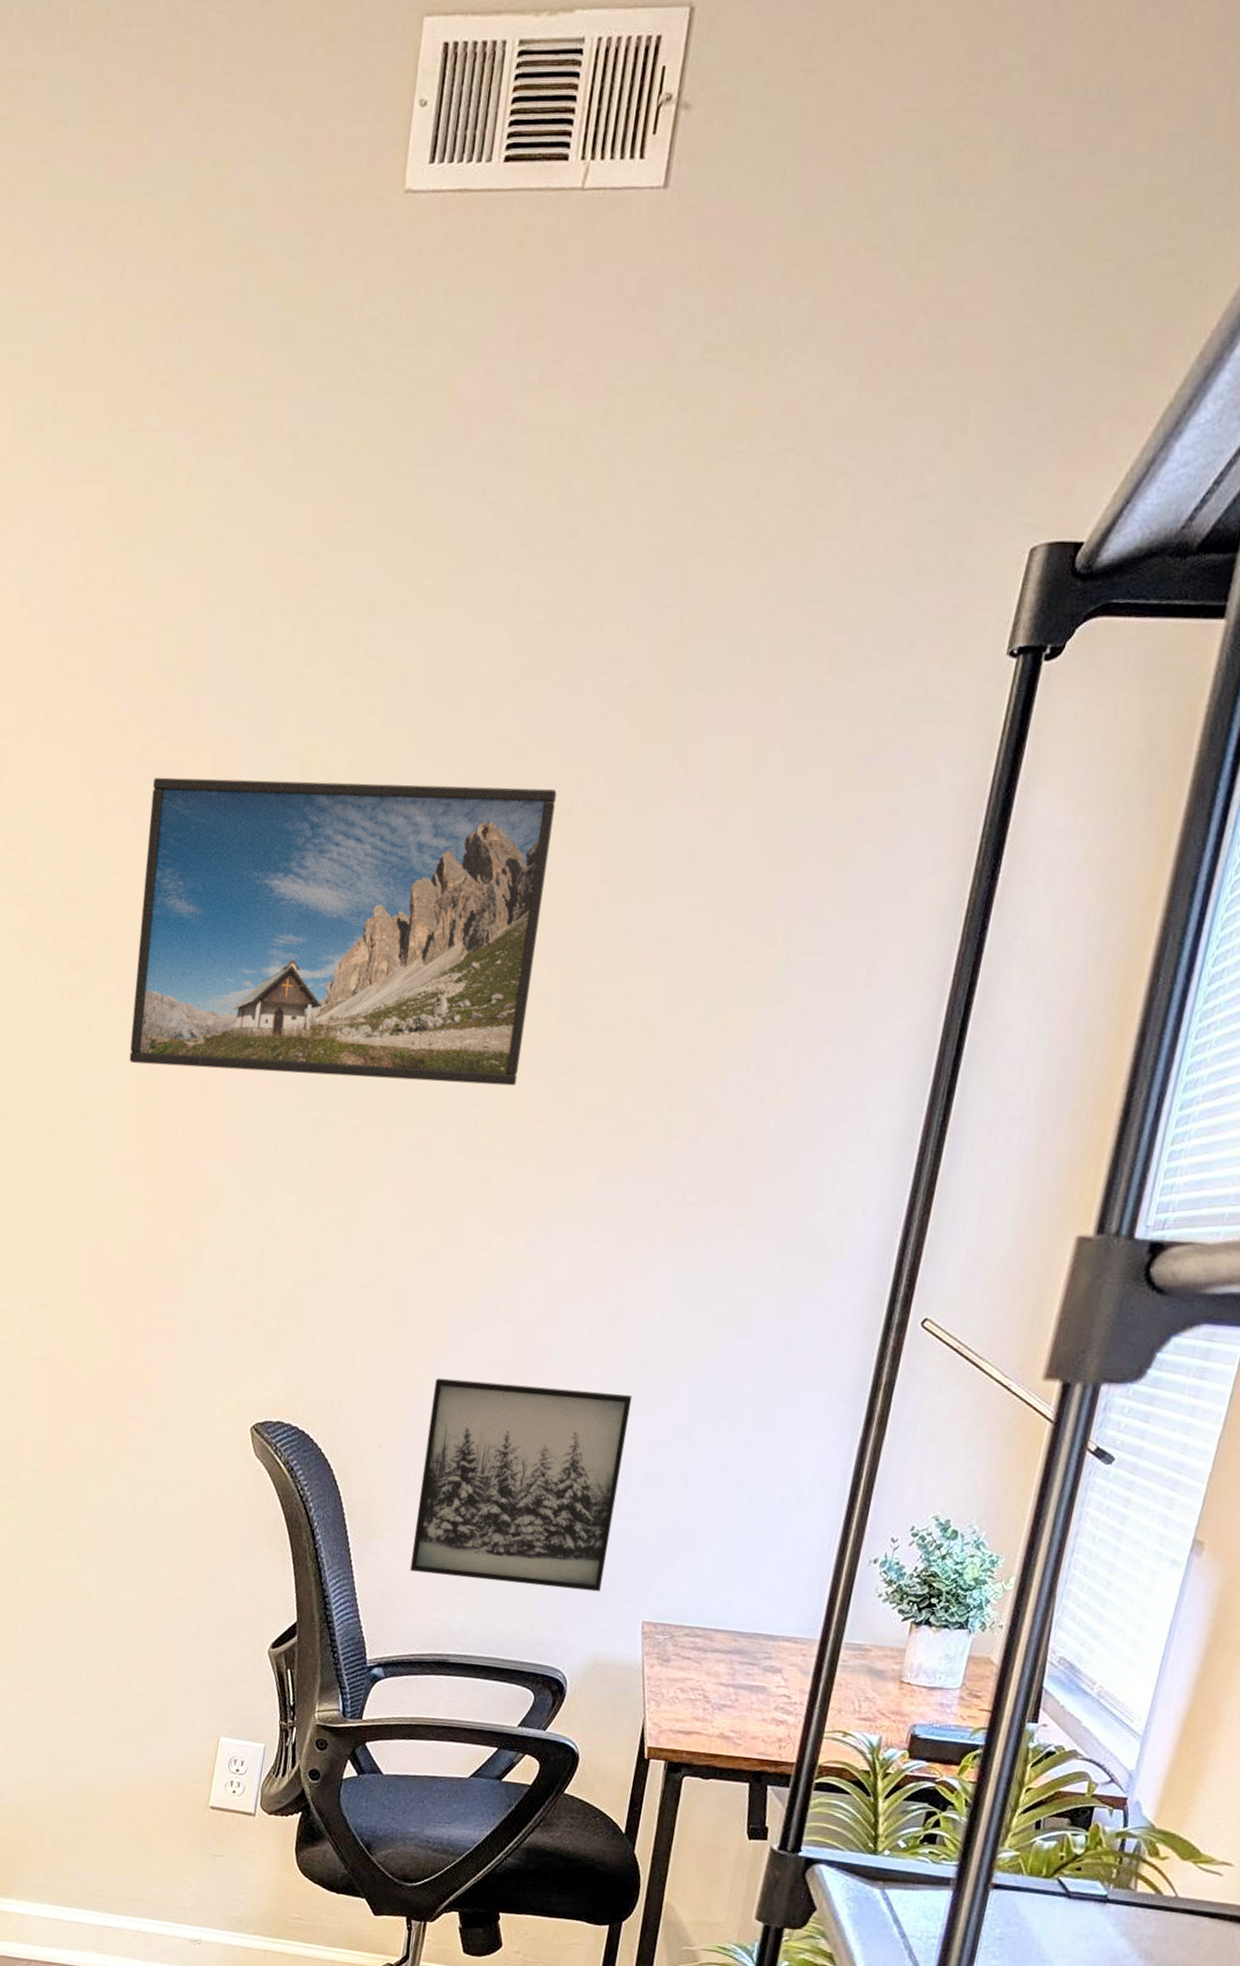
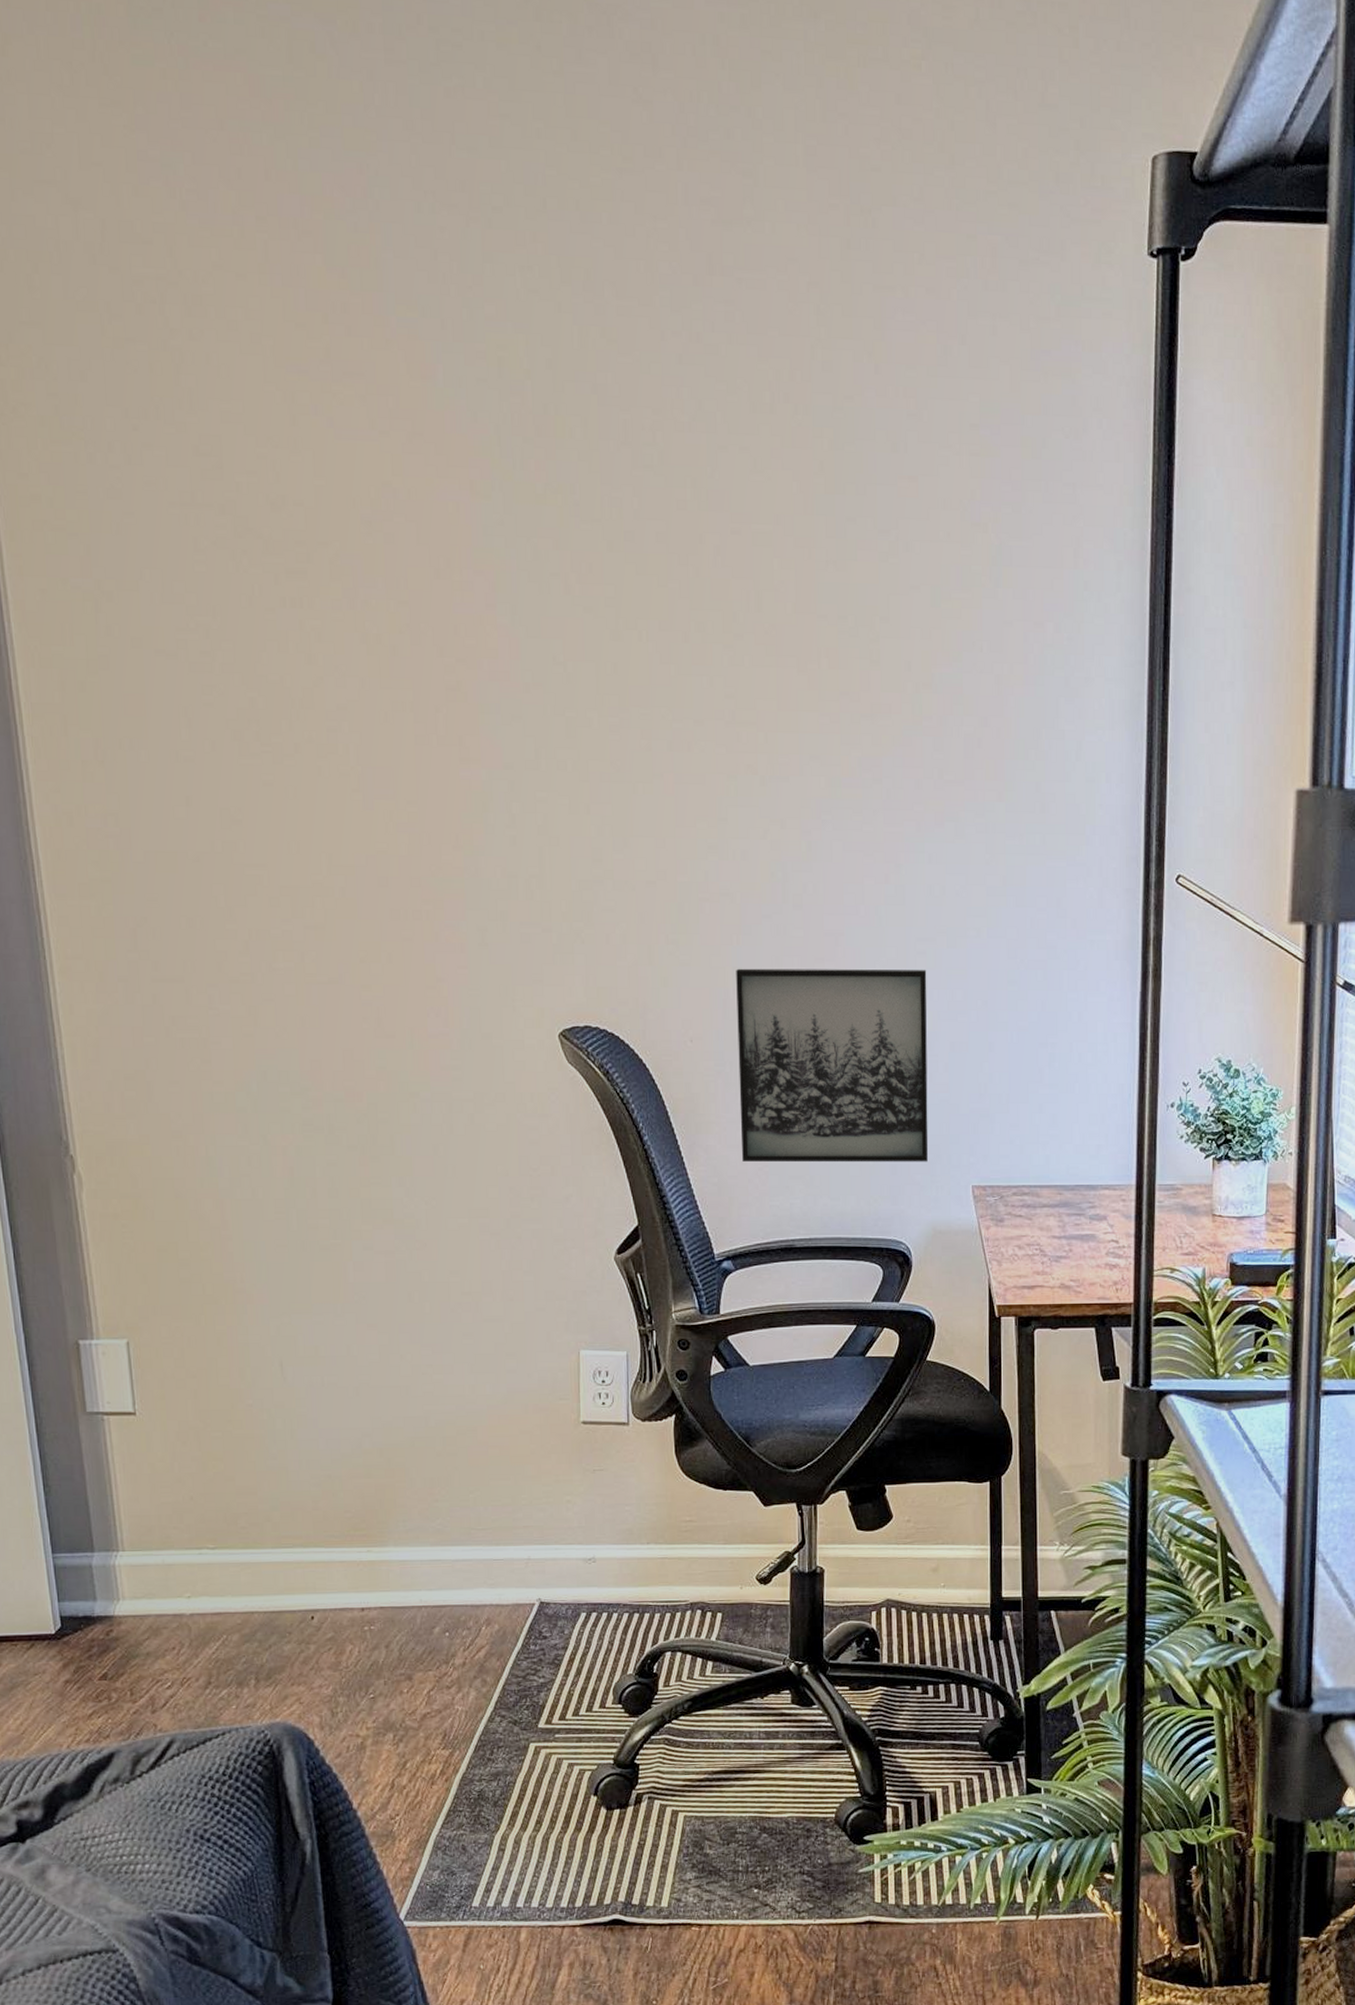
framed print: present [129,777,557,1086] -> none [344,376,766,677]

